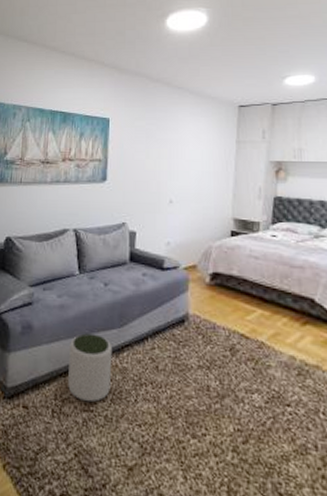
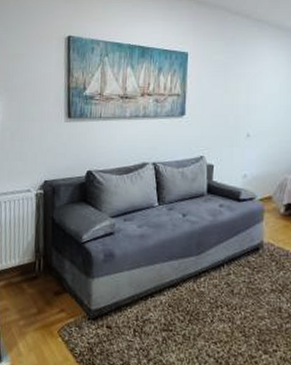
plant pot: present [68,333,113,402] -> none [148,260,191,322]

